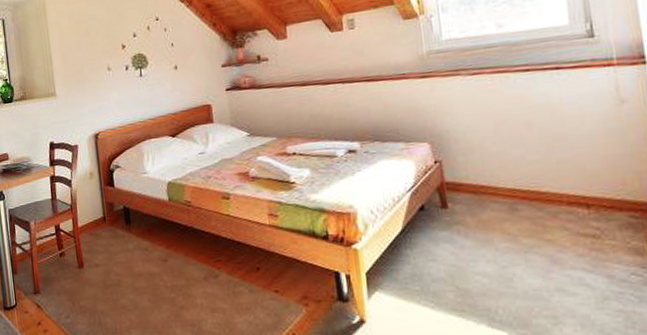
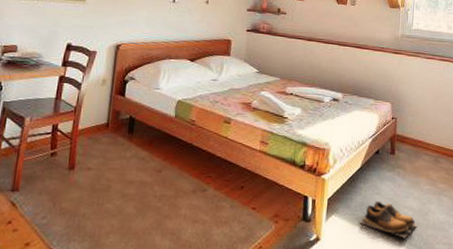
shoes: none [413,269,500,313] -> present [359,201,418,238]

